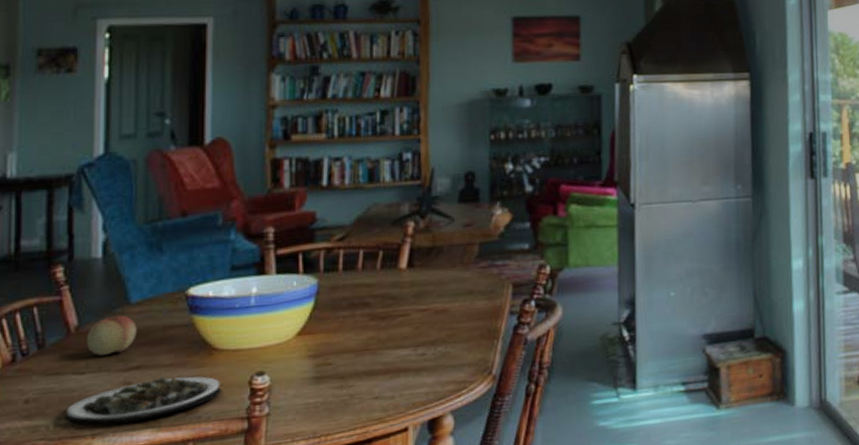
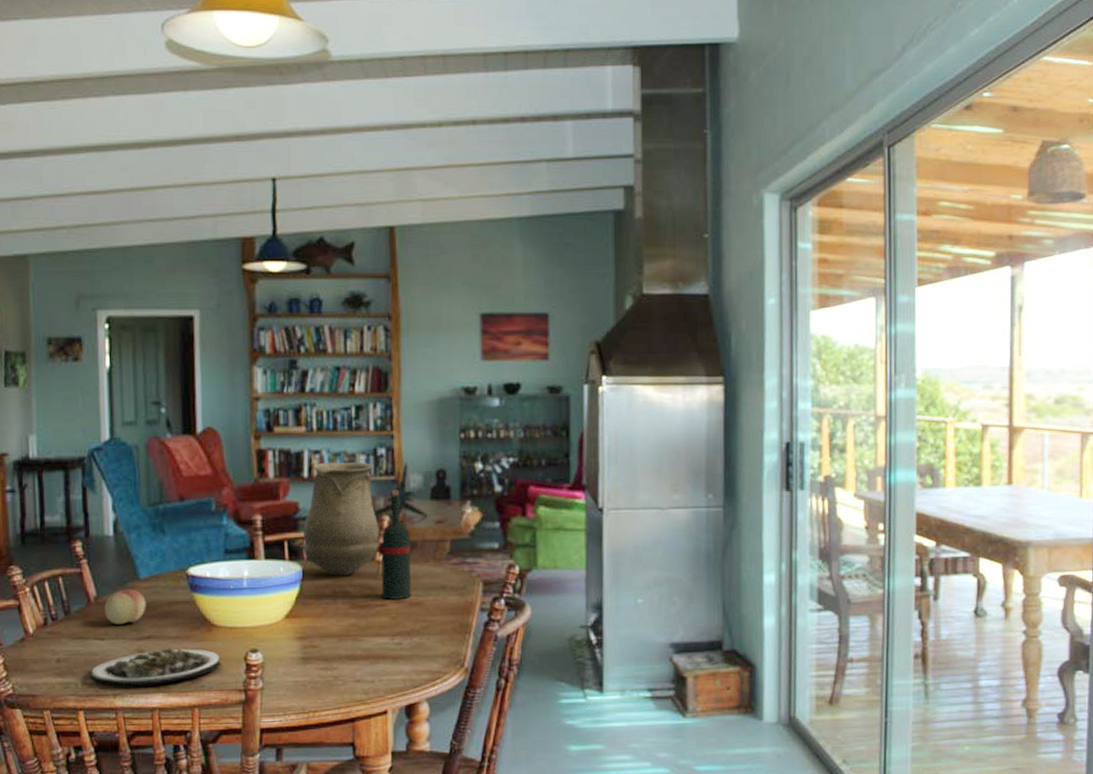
vase: none [315,167,404,288] -> present [299,462,380,576]
wine bottle: none [395,194,437,309] -> present [373,490,411,600]

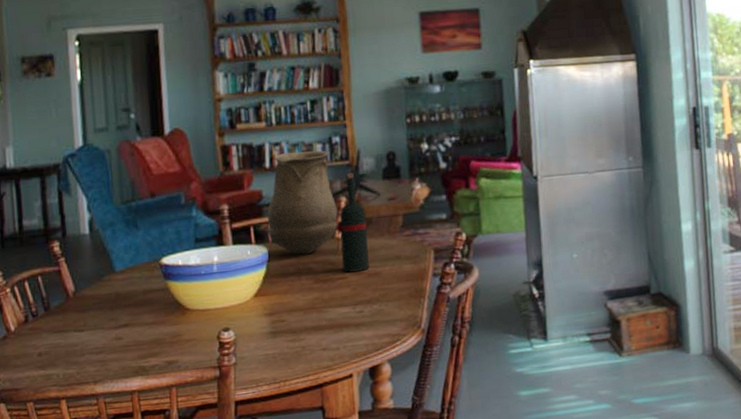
plate: present [91,647,221,686] -> none [72,332,196,373]
fruit: present [105,589,146,624] -> none [83,282,123,316]

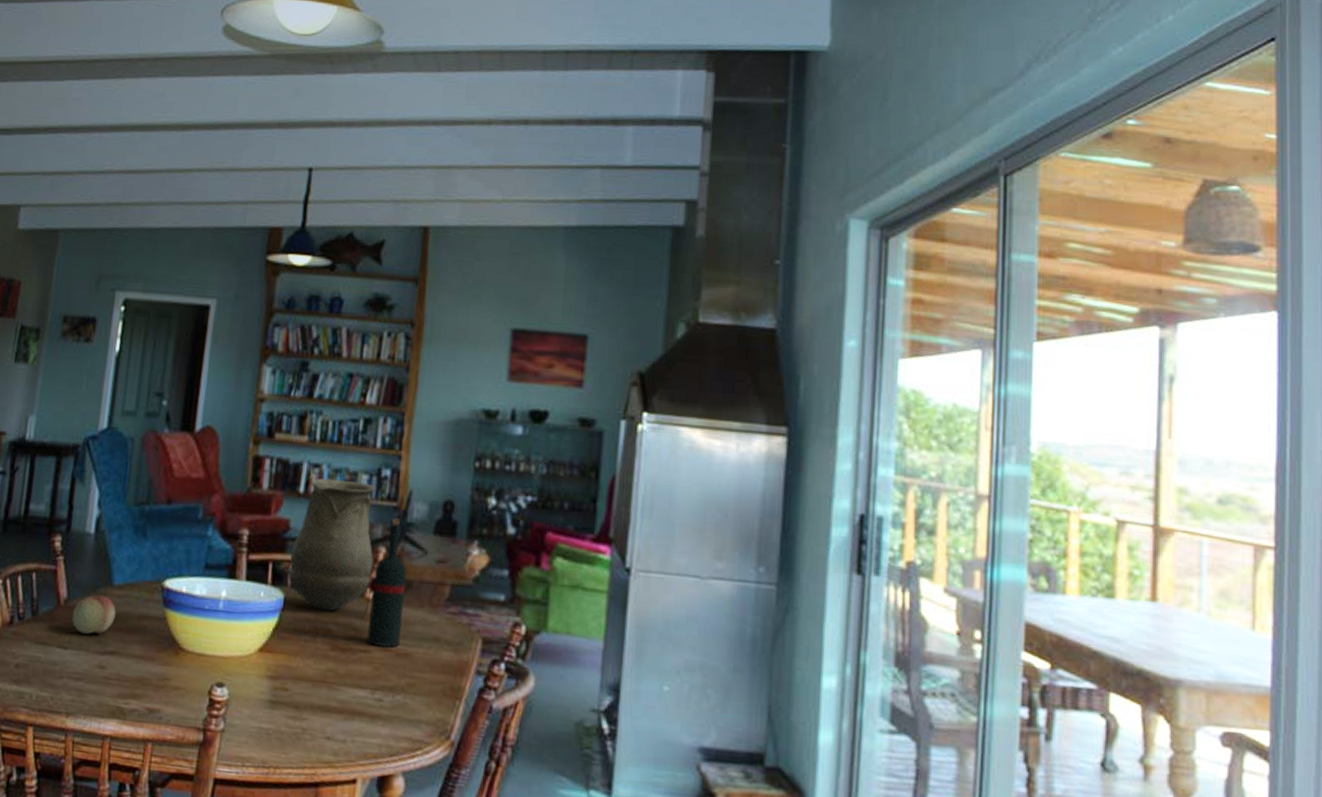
fruit: none [83,282,123,316] -> present [72,595,116,634]

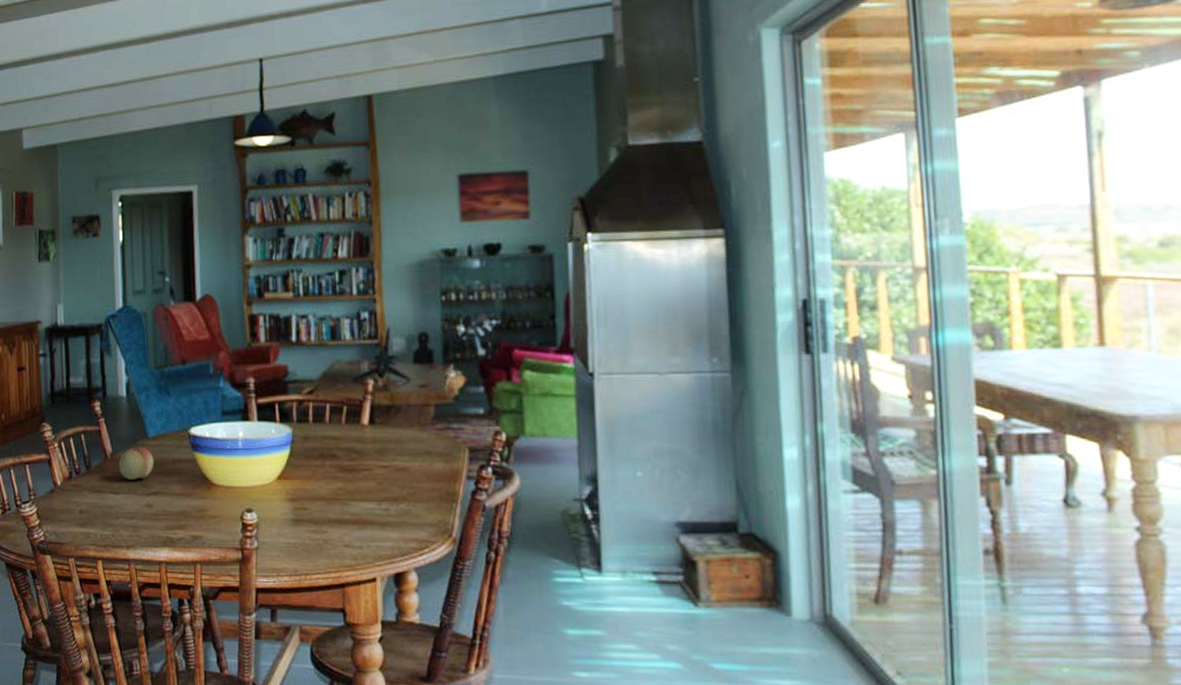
vase: present [284,478,376,611] -> none [289,326,365,439]
wine bottle: present [359,518,407,648] -> none [359,353,397,464]

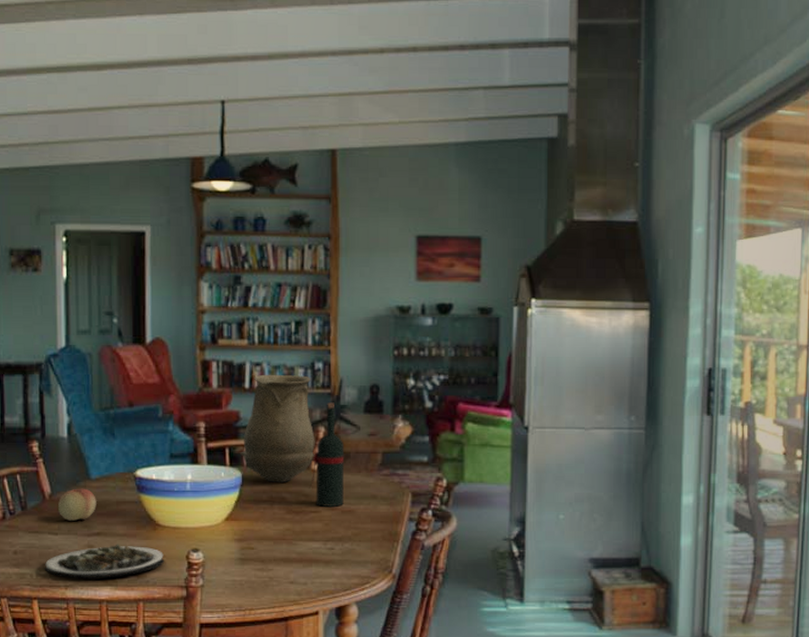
plate: none [108,503,220,539] -> present [45,544,165,578]
vase: none [289,326,365,439] -> present [239,374,315,482]
wine bottle: none [359,353,397,464] -> present [308,402,345,507]

